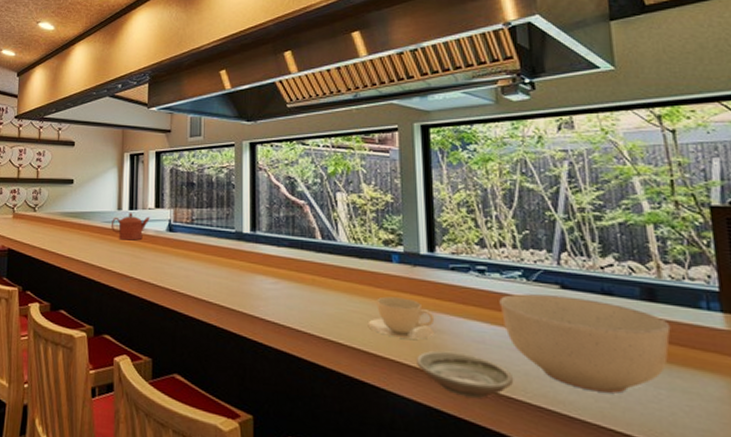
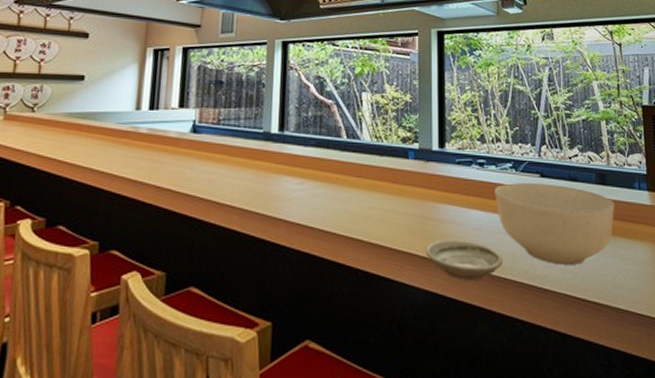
teapot: present [112,212,150,241] -> none [127,112,172,143]
teacup: present [367,296,435,340] -> none [385,191,443,230]

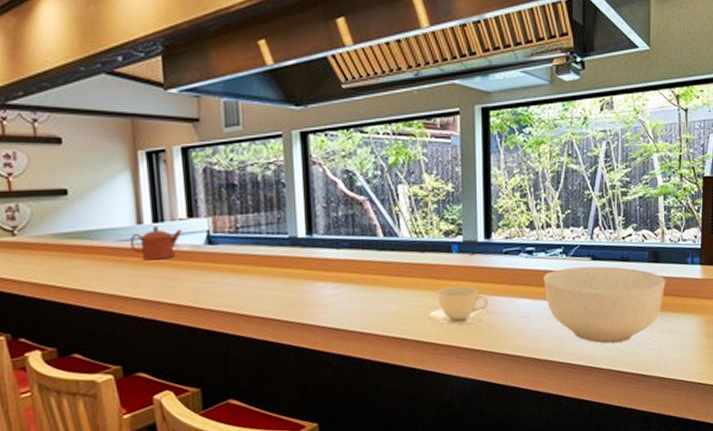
teapot: none [127,112,172,143] -> present [130,225,182,261]
teacup: none [385,191,443,230] -> present [429,286,489,325]
saucer: present [425,239,504,280] -> none [471,329,551,367]

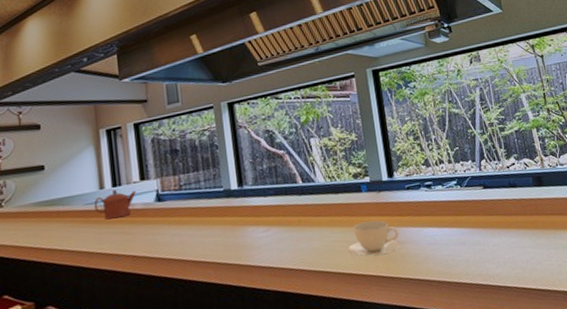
bowl: present [543,266,666,343] -> none [443,193,553,263]

